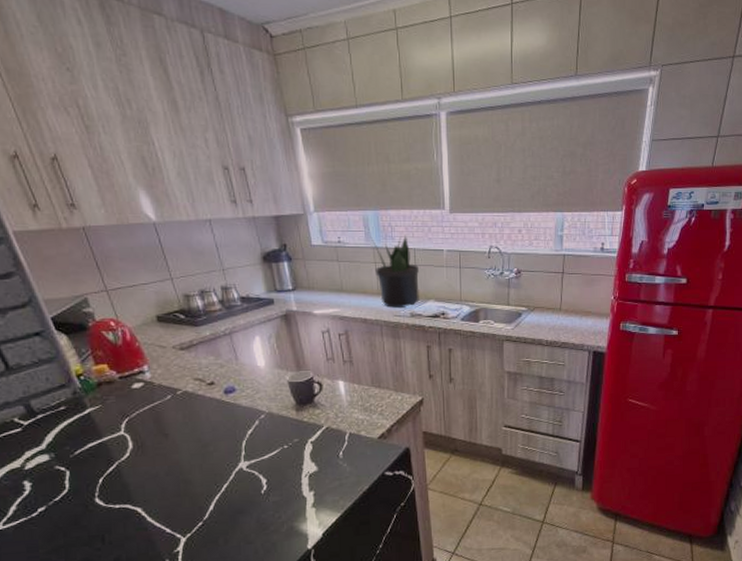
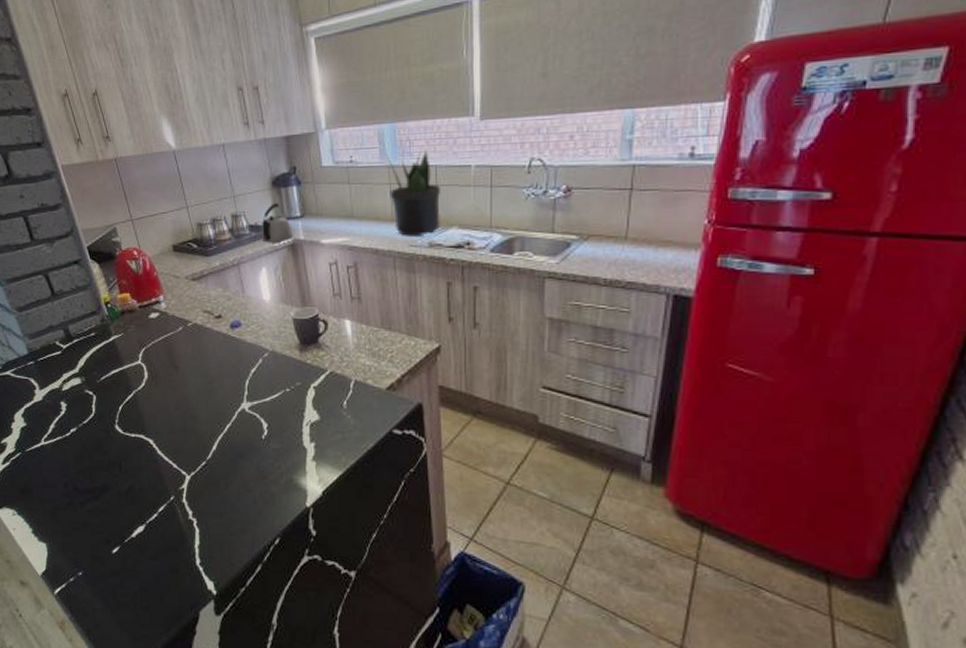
kettle: none [253,277,287,315] -> present [261,203,294,244]

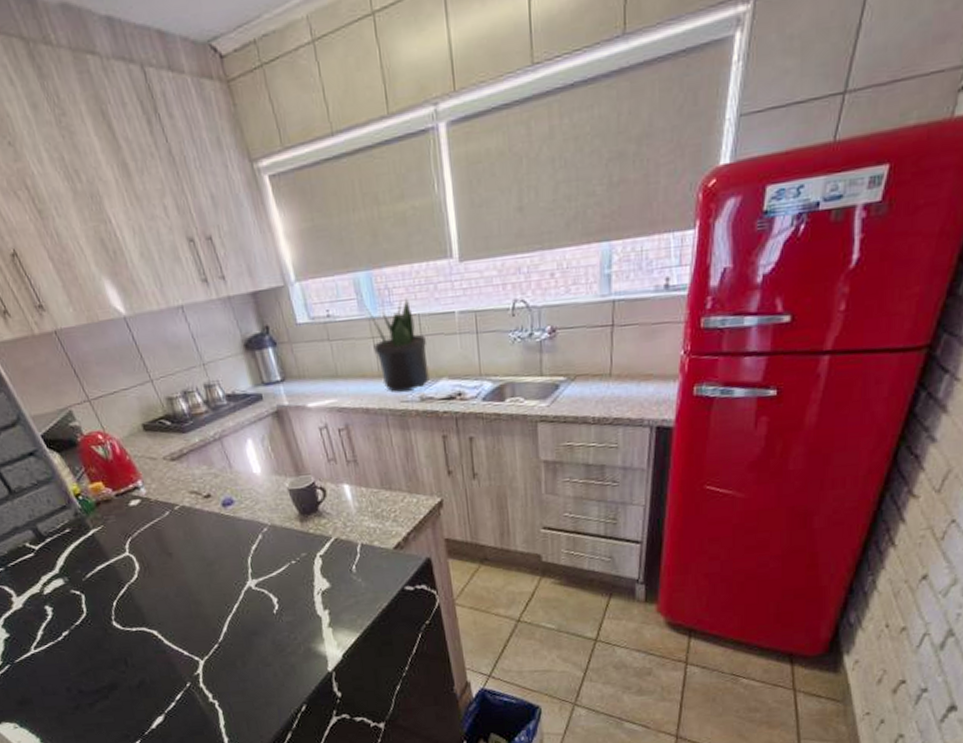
kettle: present [261,203,294,244] -> none [239,368,277,413]

